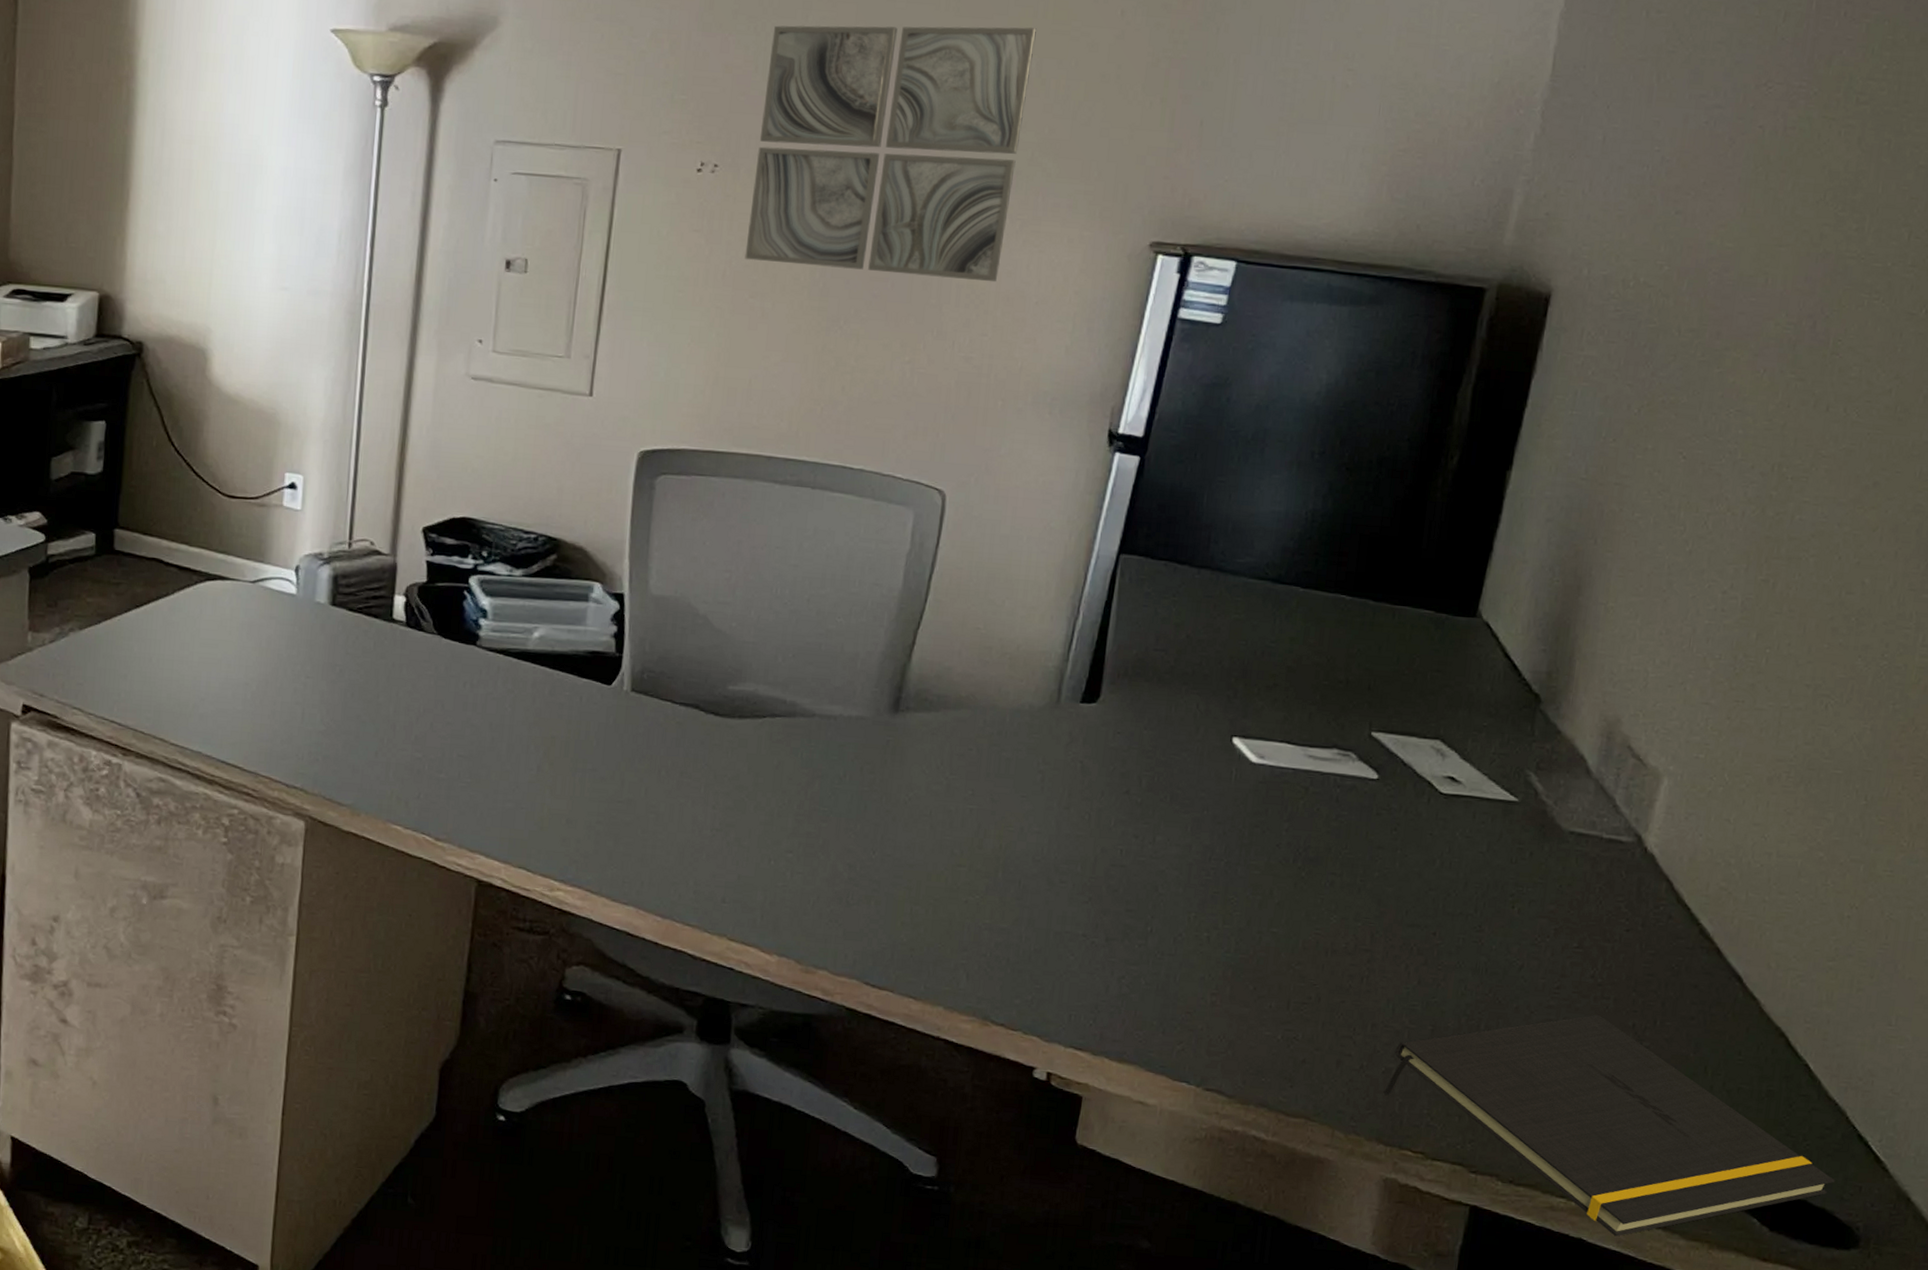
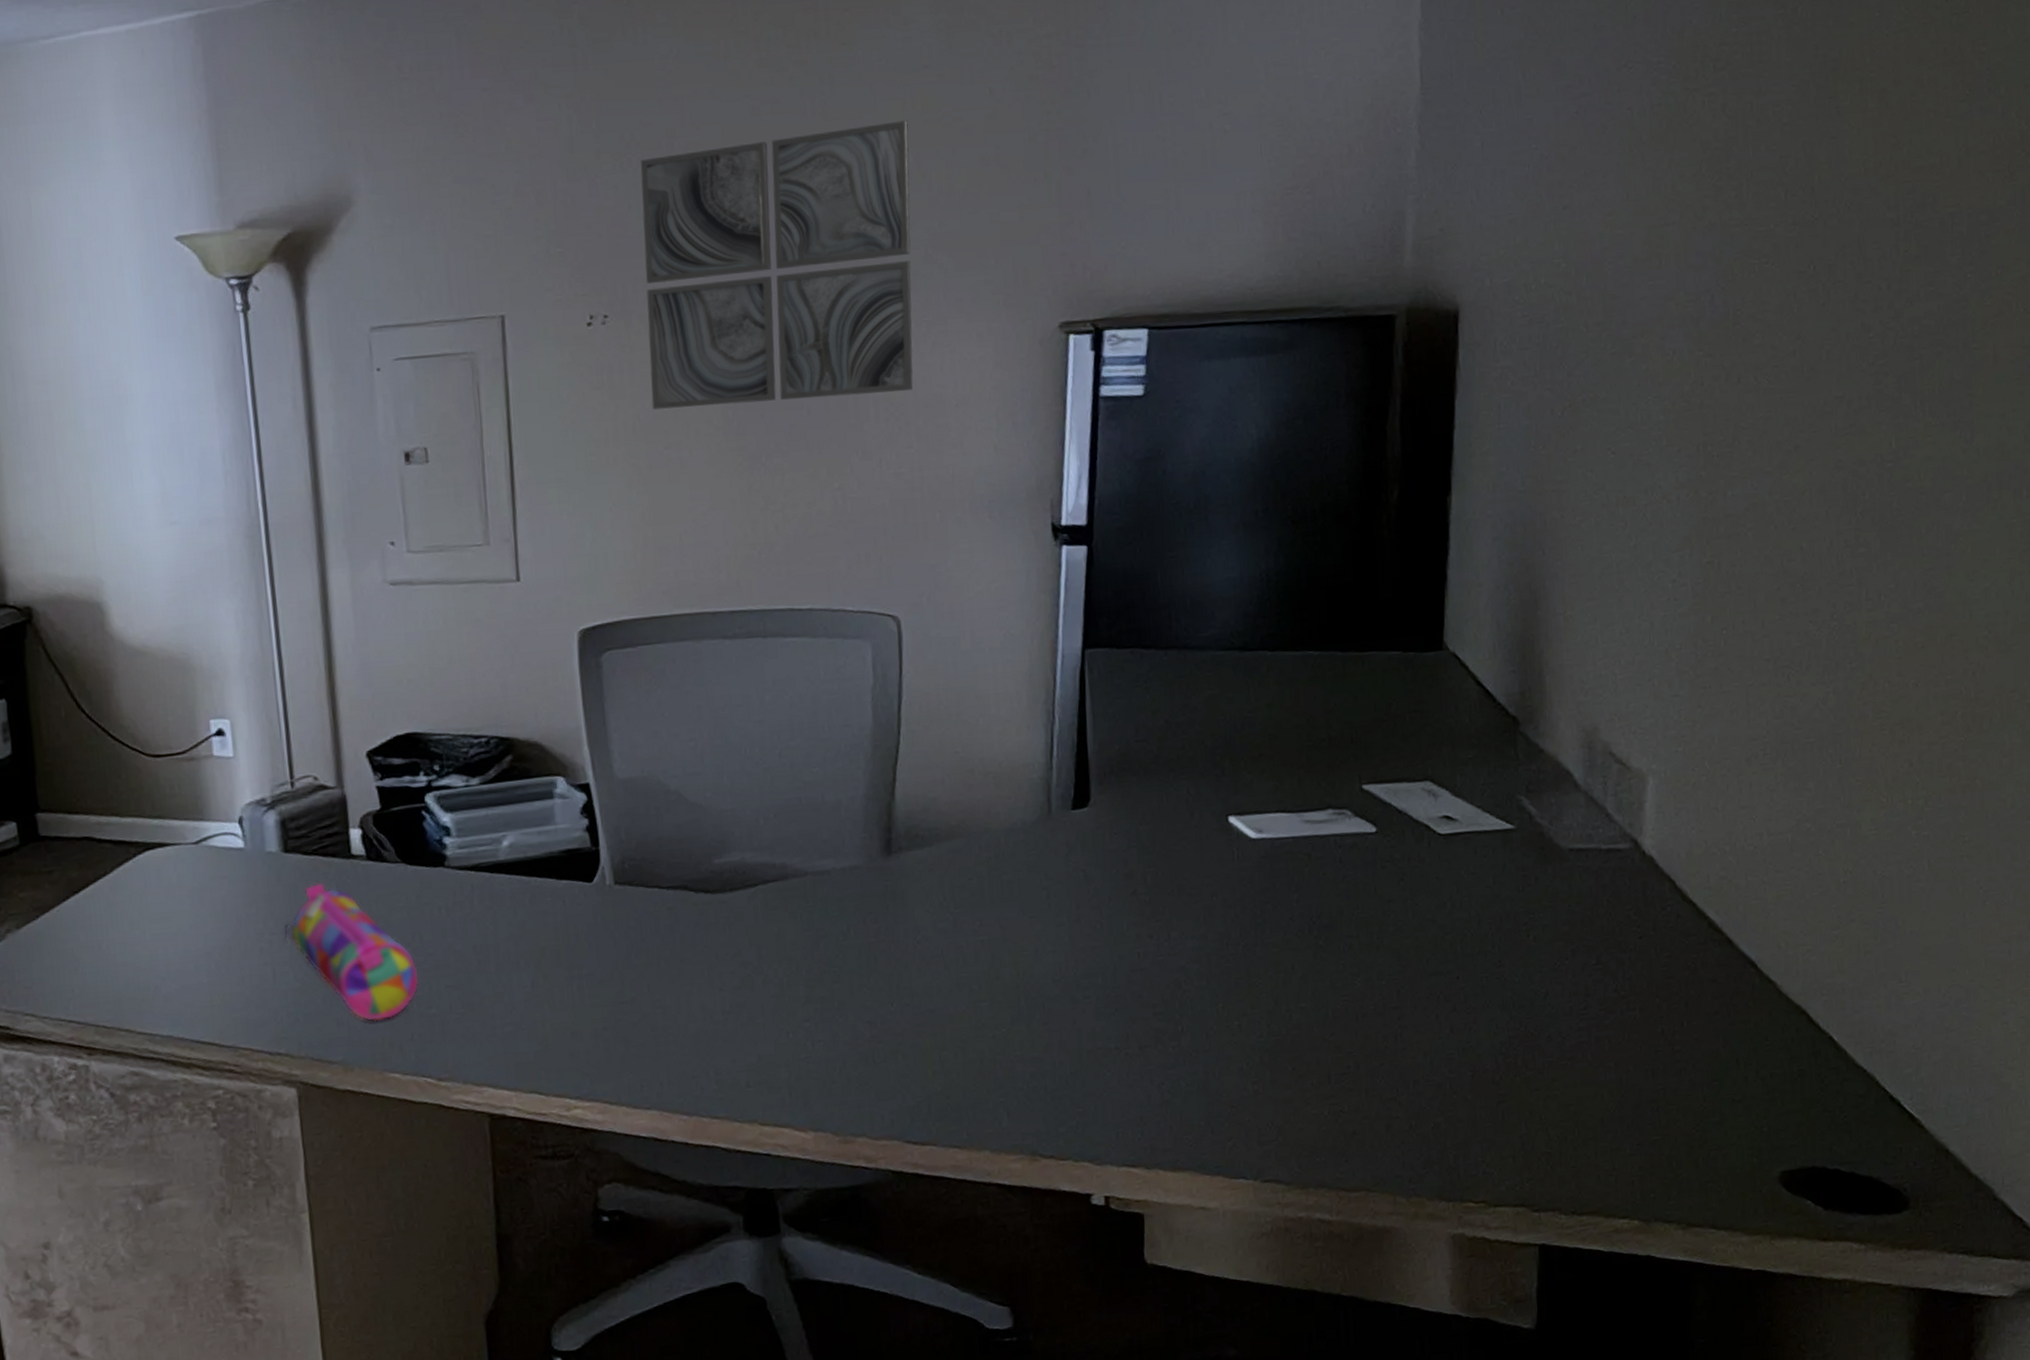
pencil case: none [317,638,436,776] -> present [283,883,420,1022]
notepad: present [1383,1014,1836,1237] -> none [1436,1027,1877,1247]

